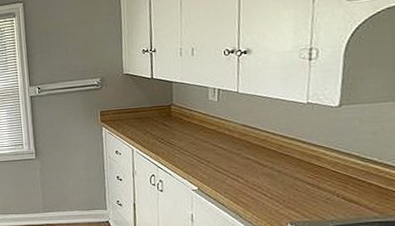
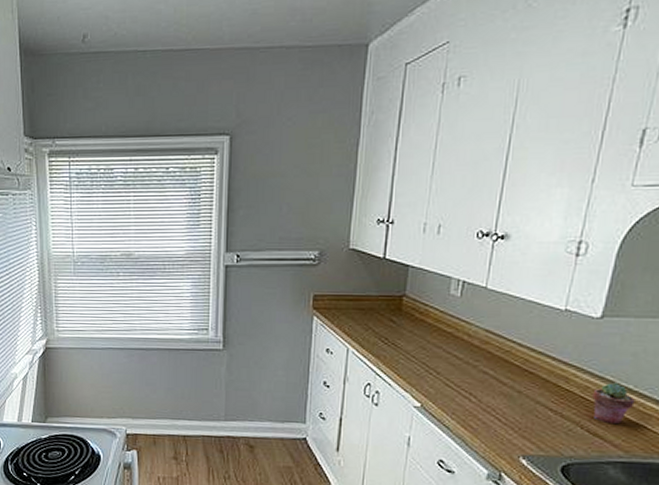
potted succulent: none [342,157,382,191] -> present [592,383,635,425]

